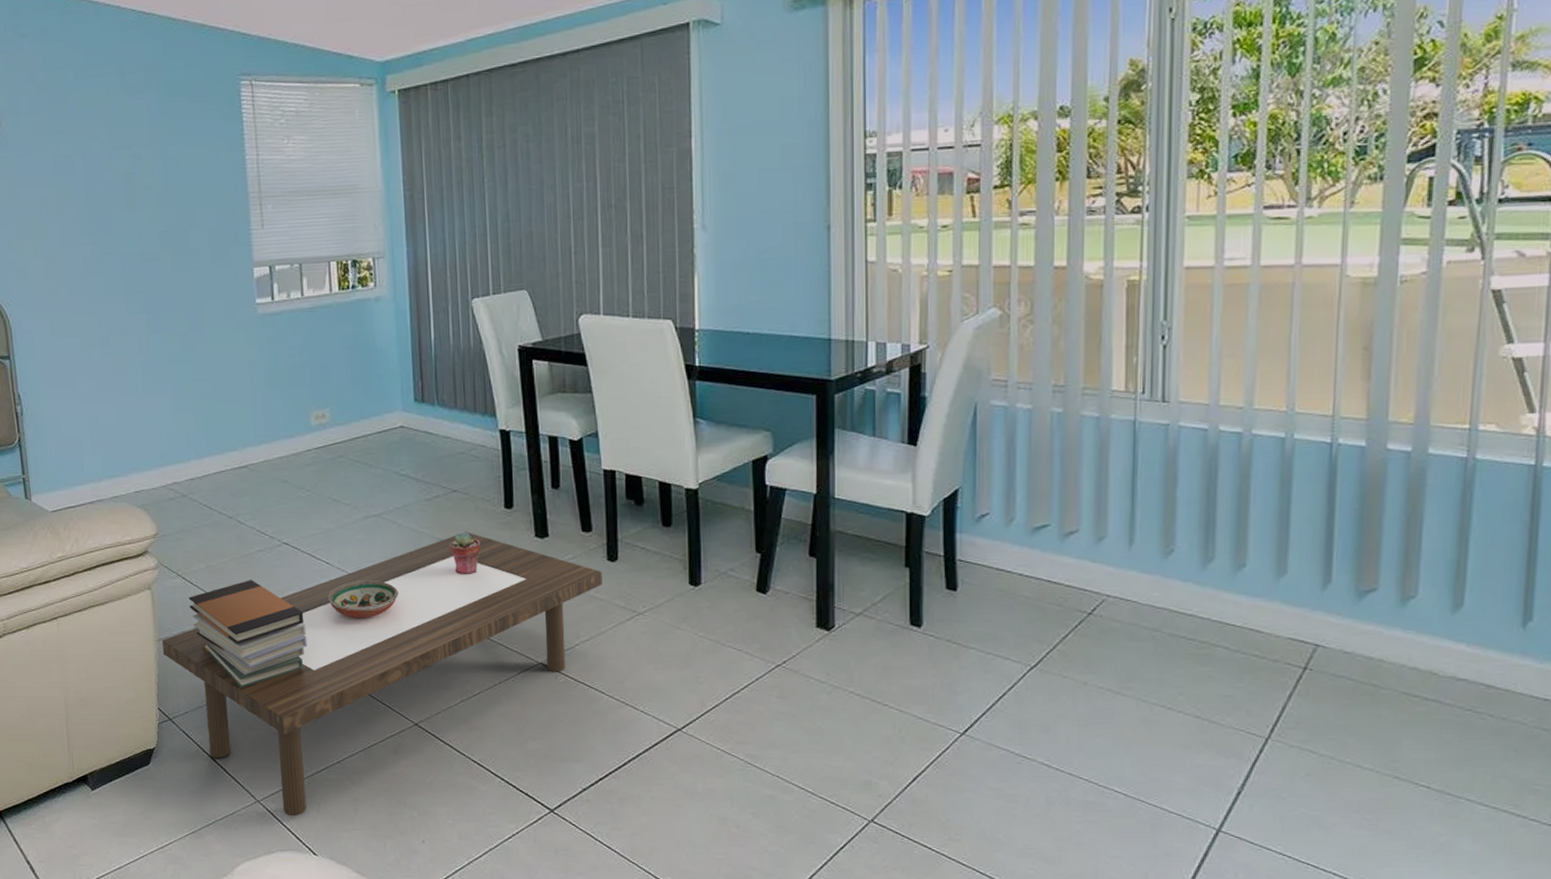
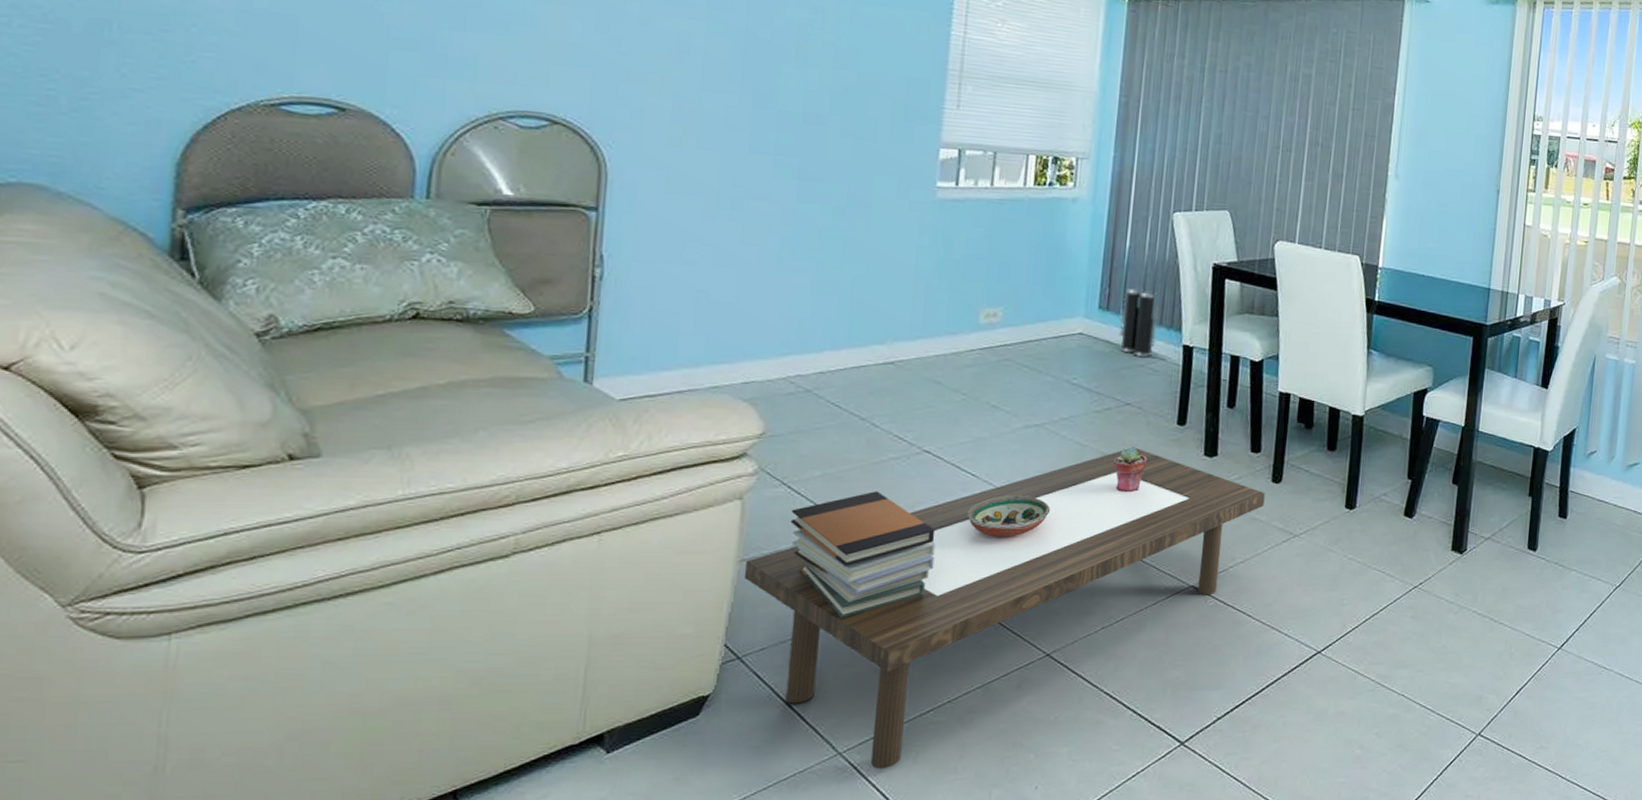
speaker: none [436,379,473,444] -> present [1118,288,1159,357]

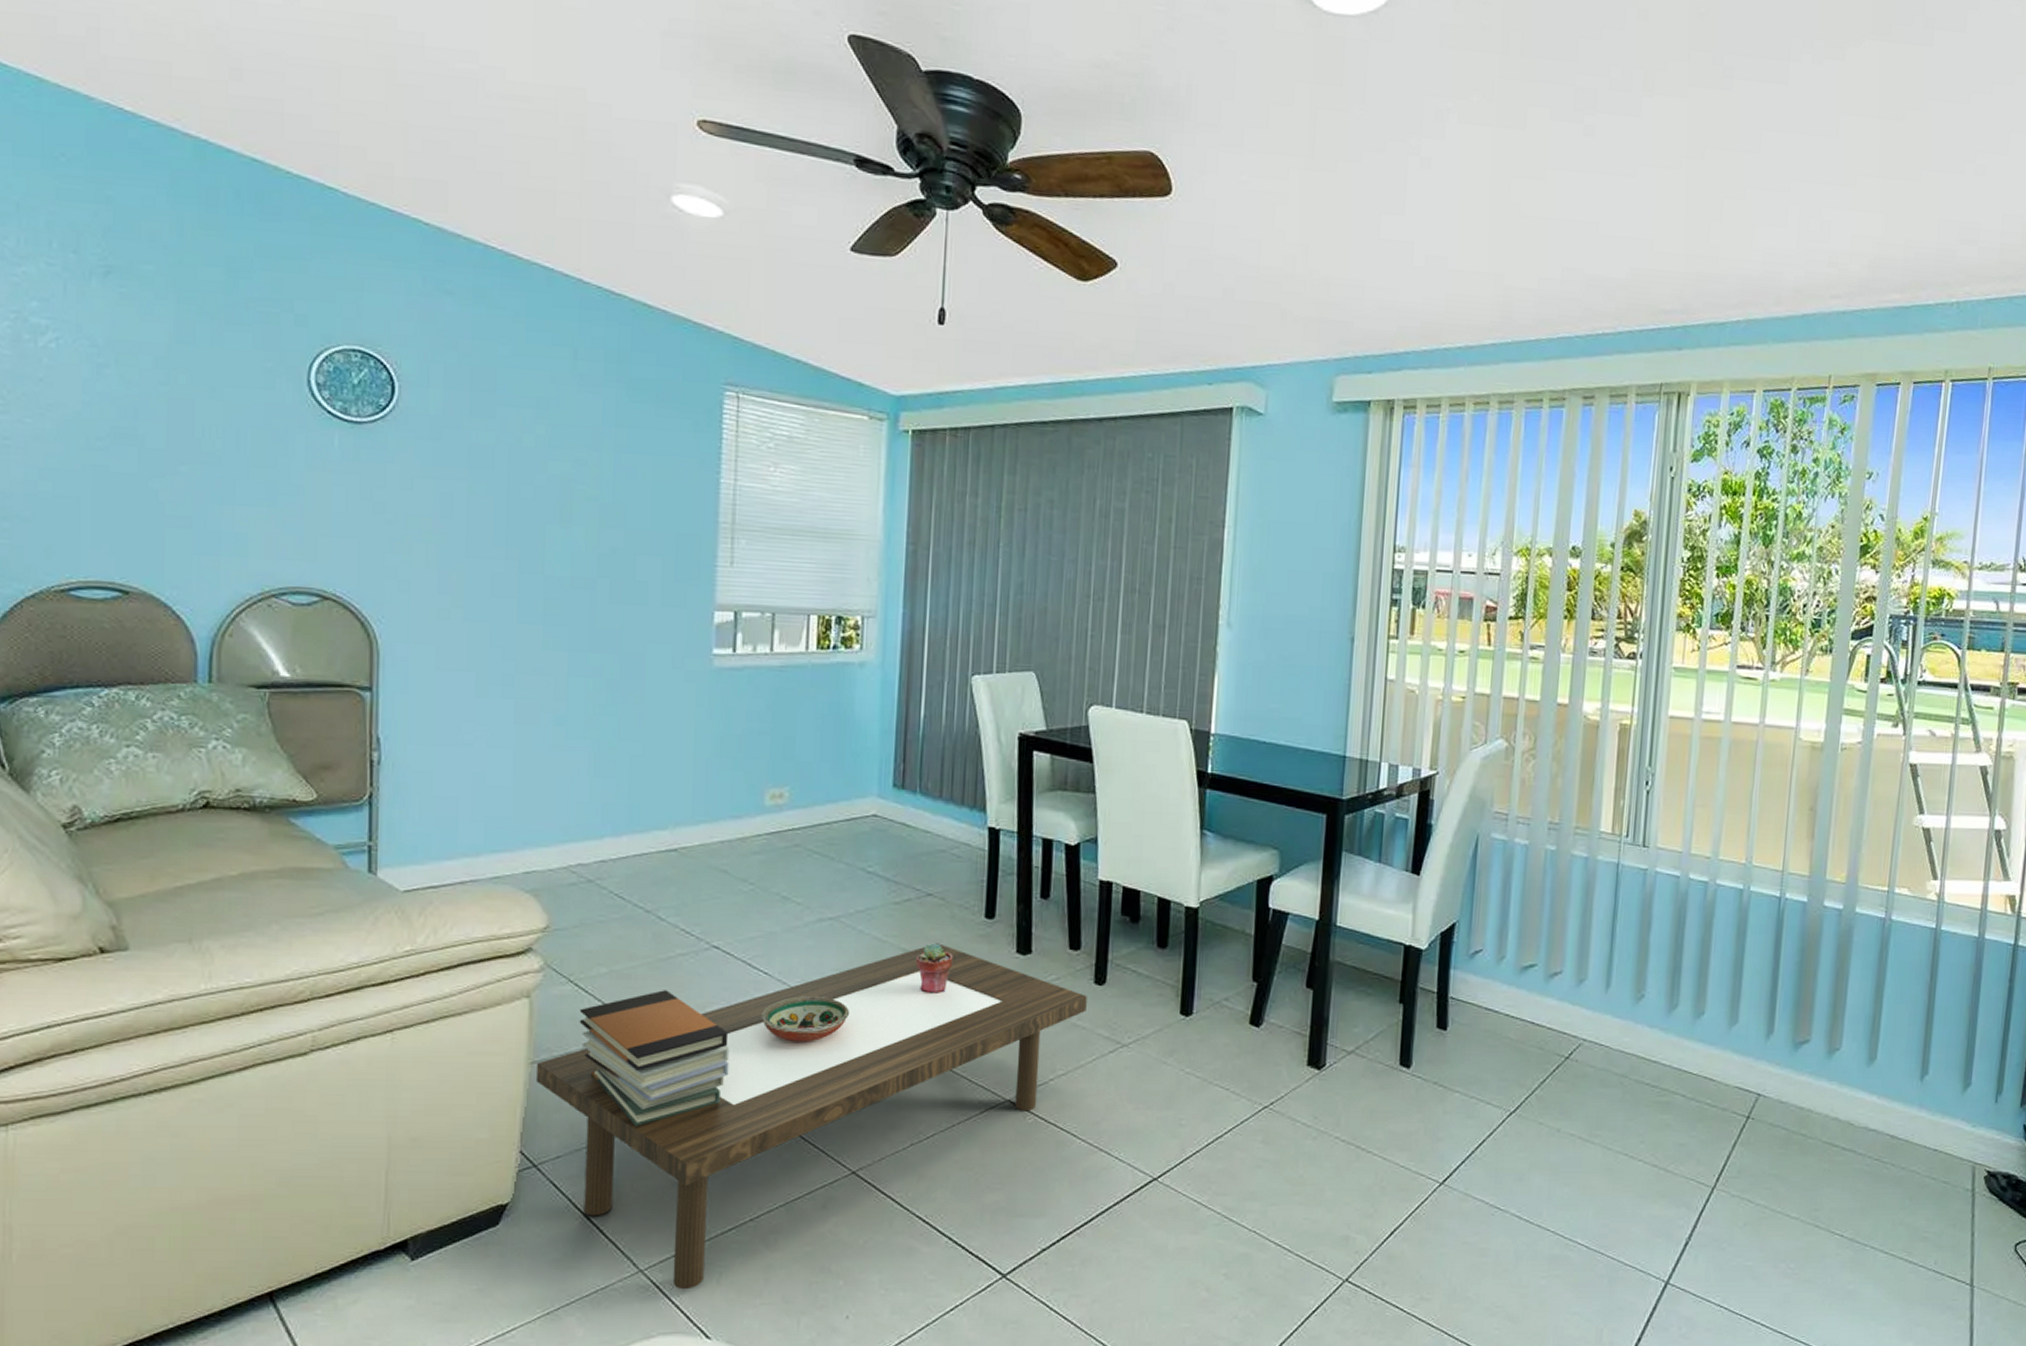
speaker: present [1118,288,1159,357] -> none [916,763,960,841]

